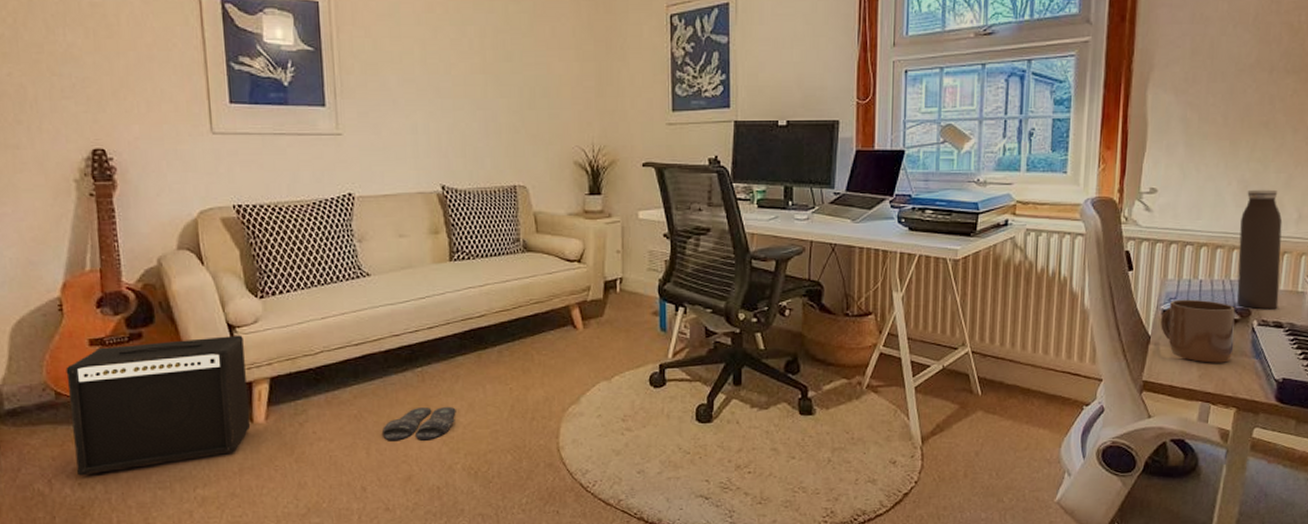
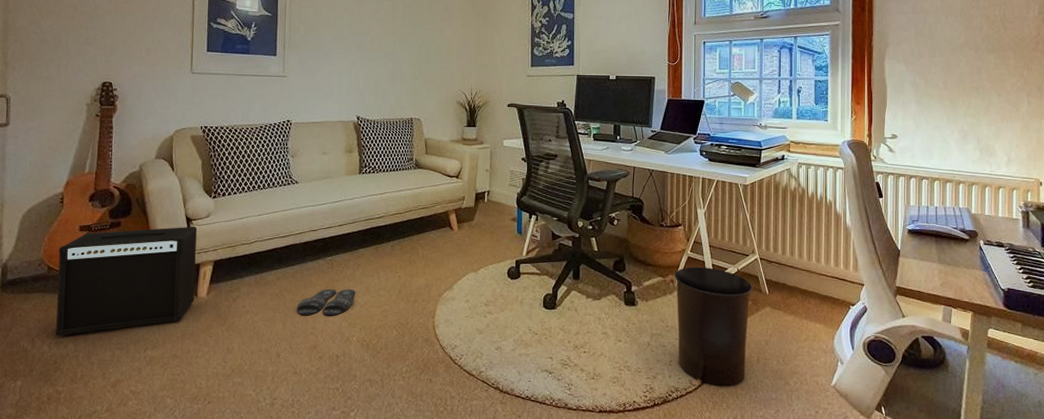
waste bin: none [862,364,961,506] -> present [674,266,752,386]
mug: present [1161,299,1235,363] -> none [907,221,966,274]
water bottle: present [1237,189,1283,310] -> none [963,138,999,232]

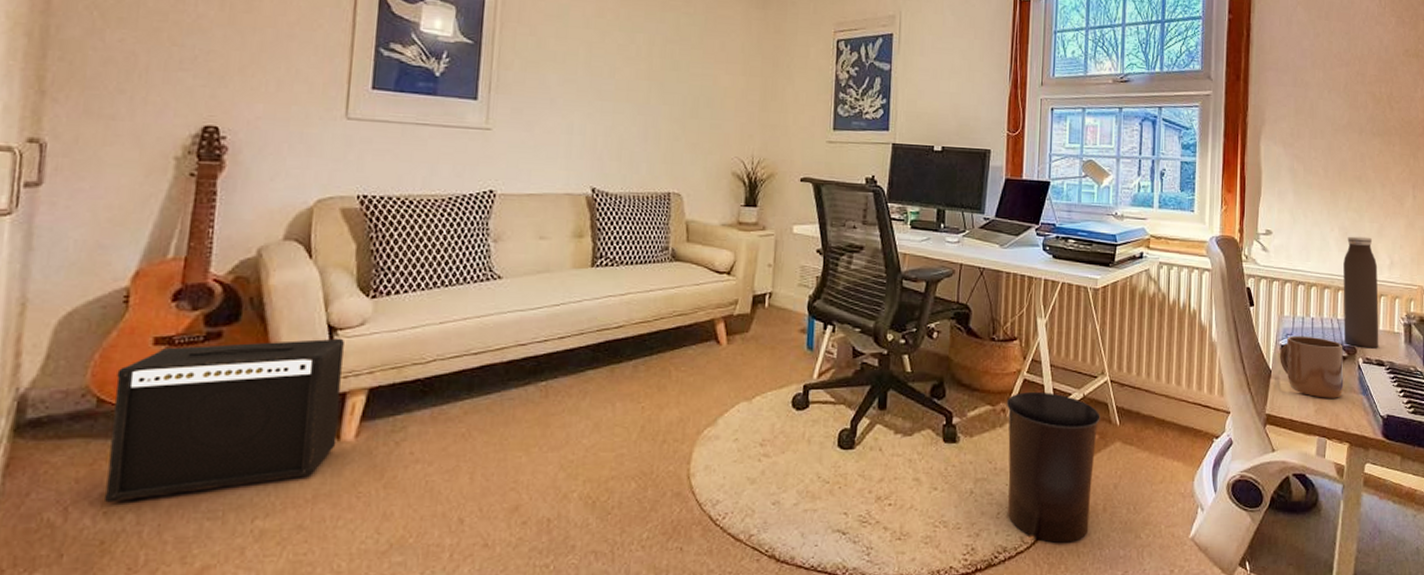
slippers: present [297,289,356,316] -> none [492,427,580,465]
mug: none [907,221,966,274] -> present [1280,335,1344,398]
water bottle: none [963,138,999,232] -> present [1343,236,1379,349]

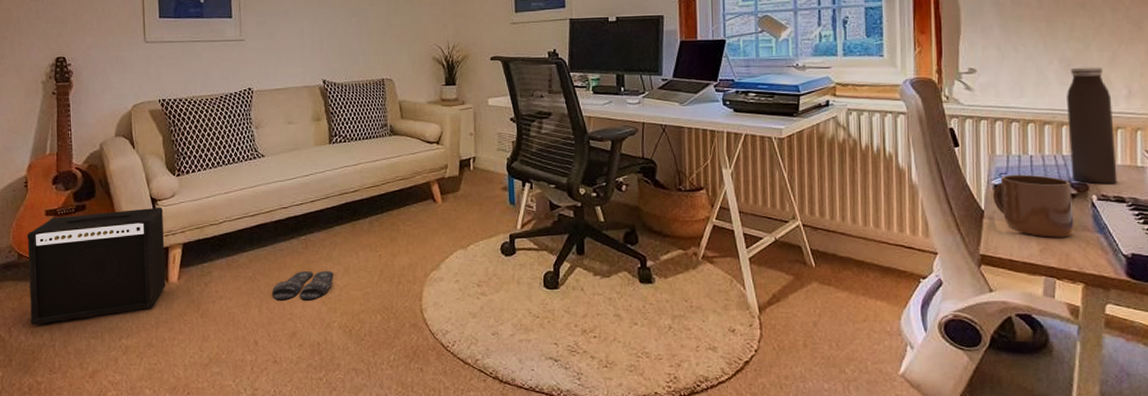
slippers: none [492,427,580,465] -> present [272,271,334,301]
waste bin: present [1006,391,1100,543] -> none [697,236,795,375]

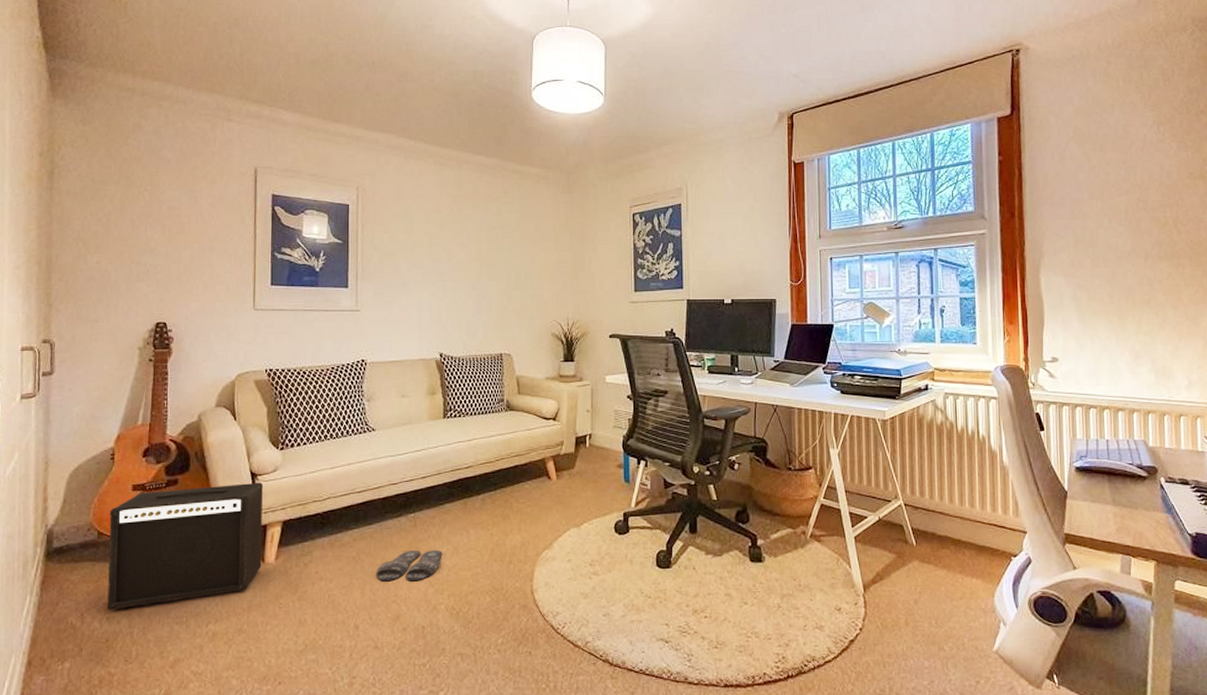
mug: present [993,174,1074,238] -> none [1075,457,1146,517]
water bottle: present [1067,67,1117,185] -> none [1136,359,1182,468]

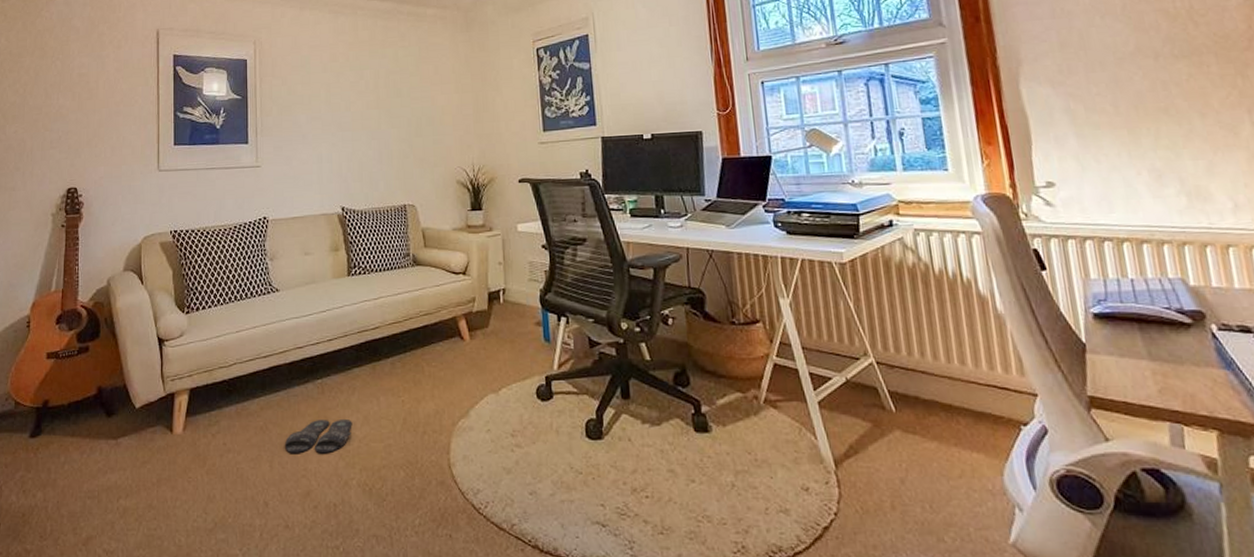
guitar amplifier: present [106,482,263,610] -> none [22,348,170,483]

